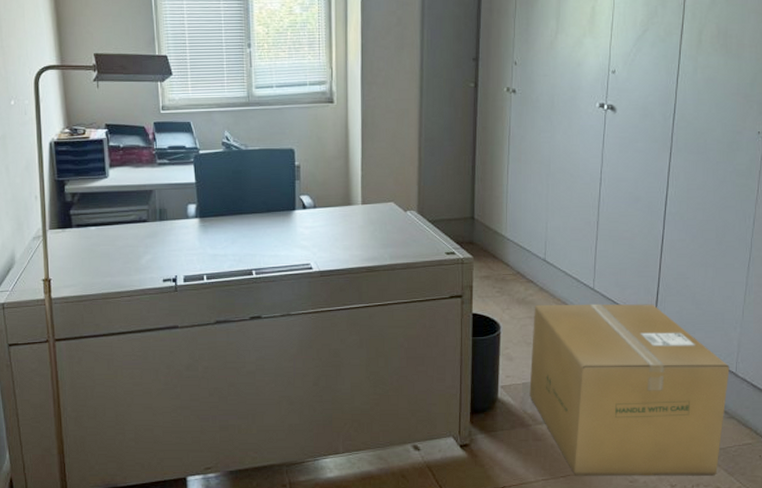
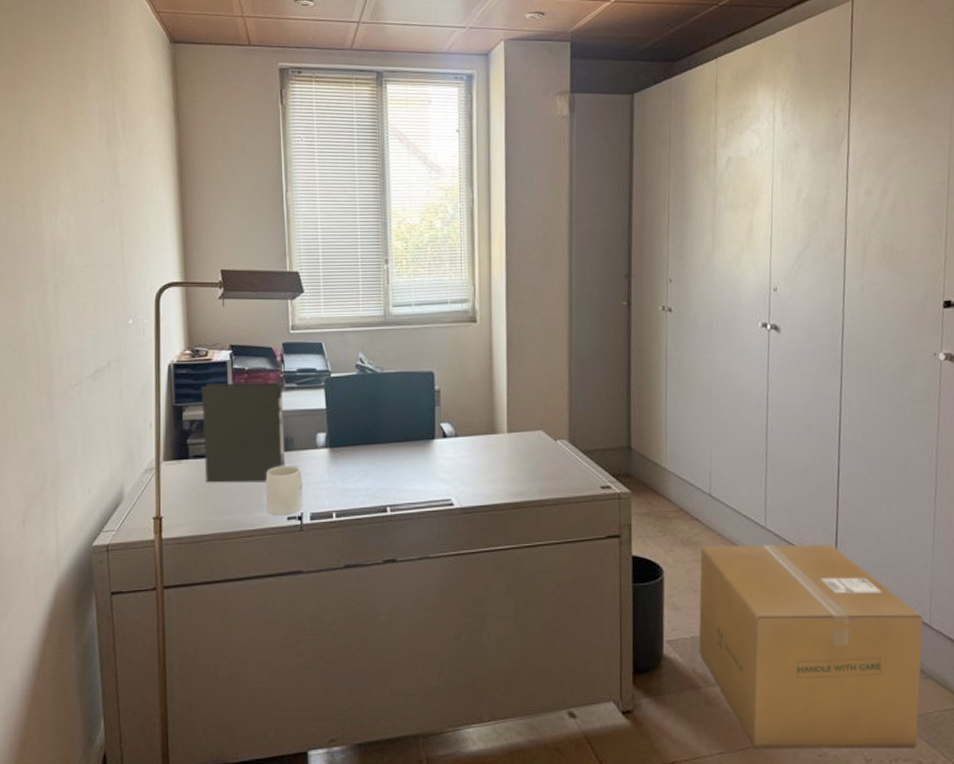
binder: none [81,159,159,249] -> present [201,382,285,483]
mug: none [142,234,177,278] -> present [265,466,303,516]

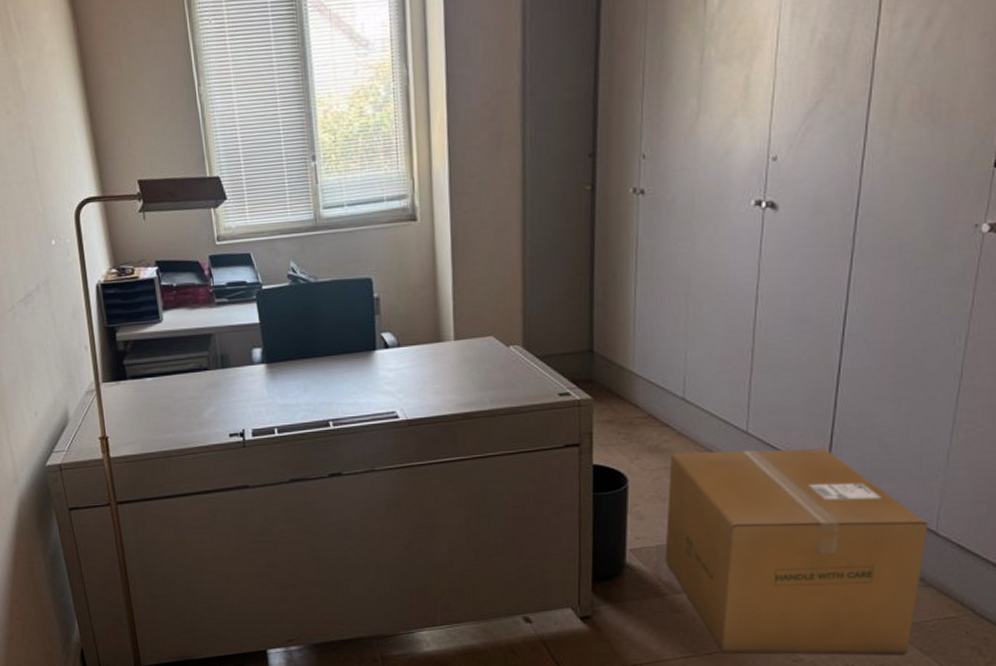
binder: present [201,382,285,483] -> none [131,298,222,403]
mug: present [265,466,303,516] -> none [204,383,244,433]

